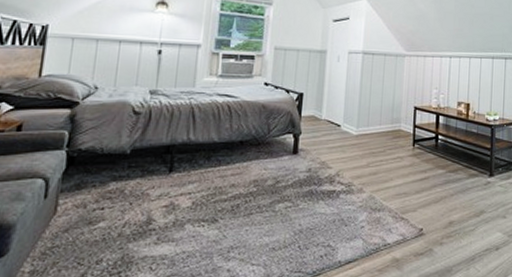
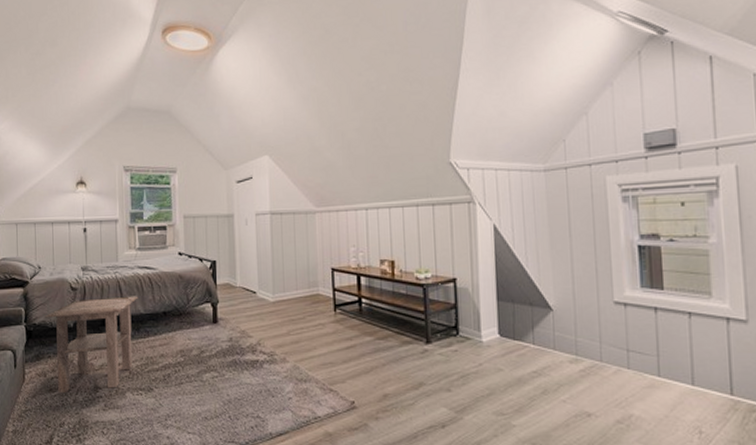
side table: none [95,123,214,227] -> present [45,296,139,394]

